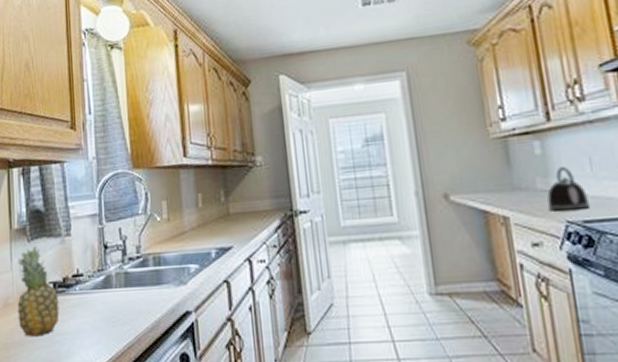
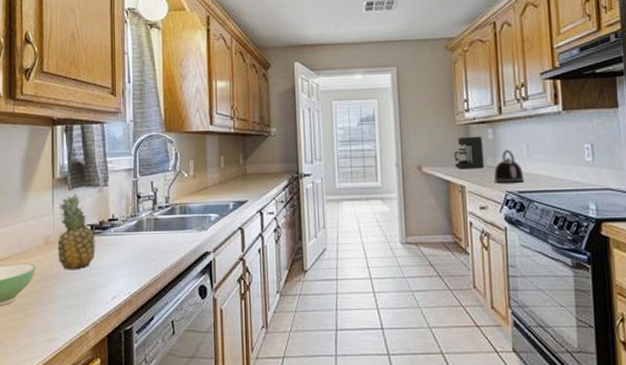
coffee maker: none [490,151,533,196] -> present [454,136,484,169]

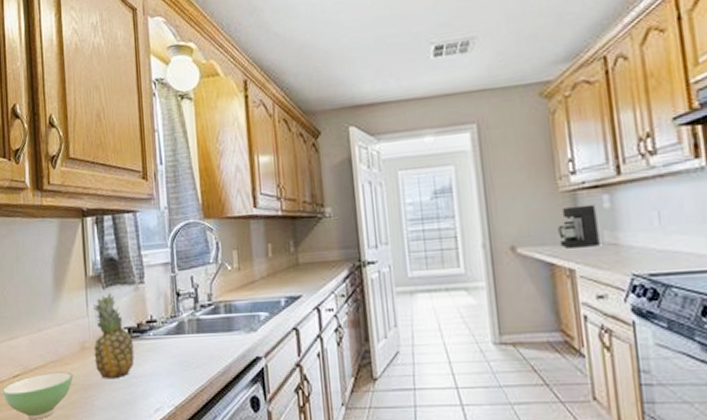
kettle: present [493,150,525,184] -> none [613,220,658,266]

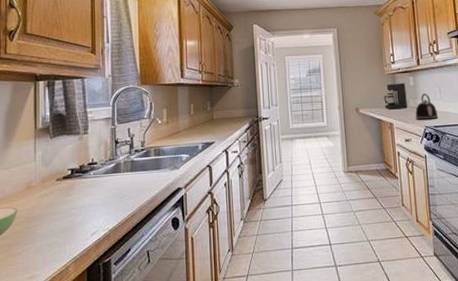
fruit: present [92,292,135,379] -> none [39,141,76,212]
kettle: none [613,220,658,266] -> present [415,93,439,121]

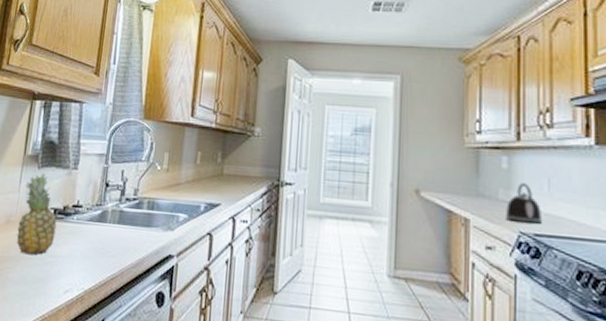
fruit: none [39,141,76,212] -> present [16,172,57,255]
coffee maker: present [384,83,407,110] -> none [459,161,495,201]

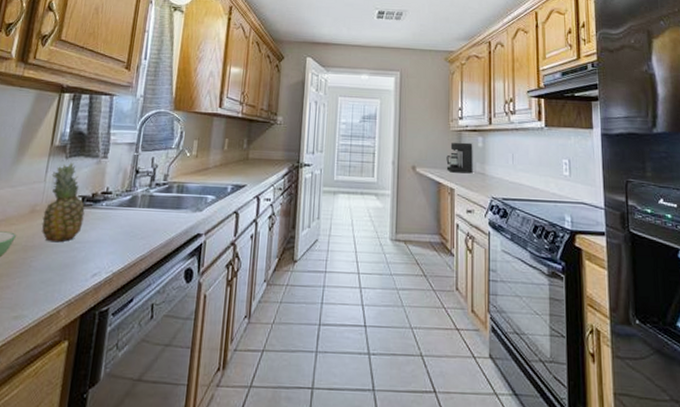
coffee maker: none [459,161,495,201] -> present [446,142,473,174]
kettle: present [505,183,543,225] -> none [481,158,509,191]

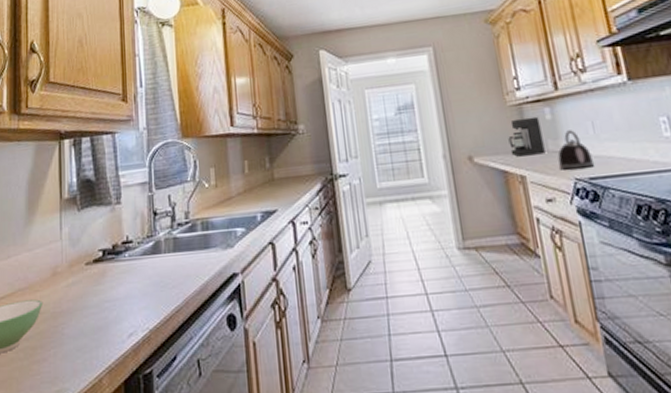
fruit: present [41,162,85,243] -> none [66,214,108,305]
kettle: none [481,158,509,191] -> present [557,130,595,171]

